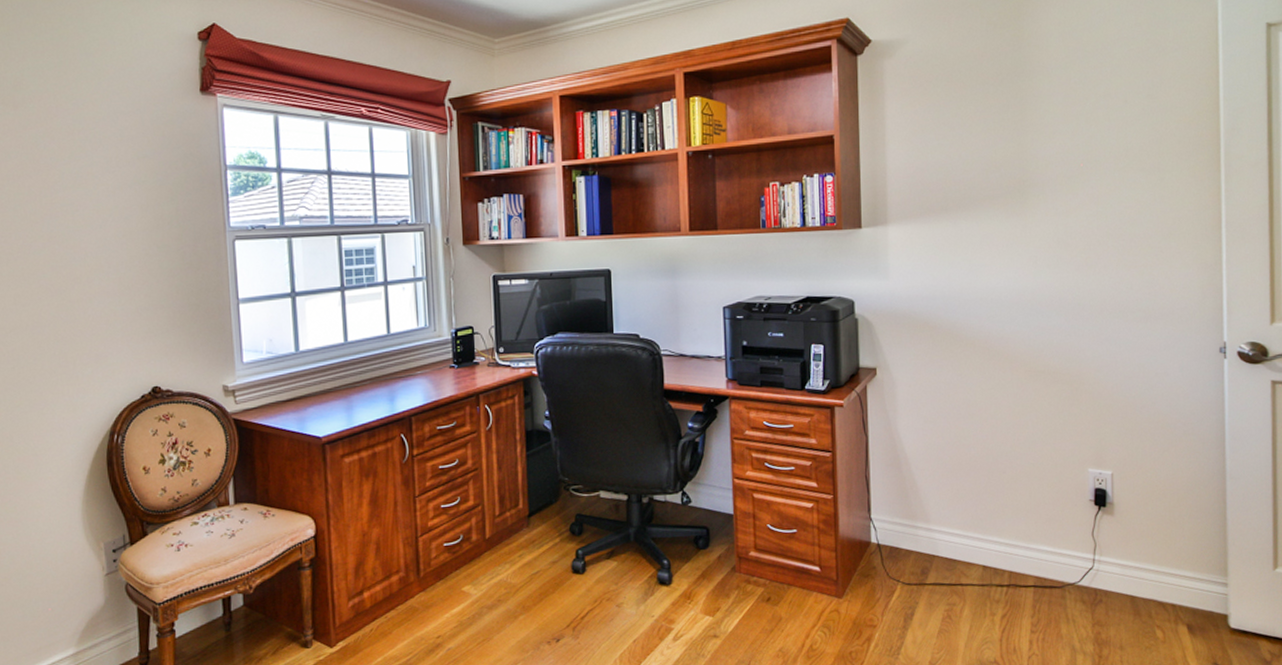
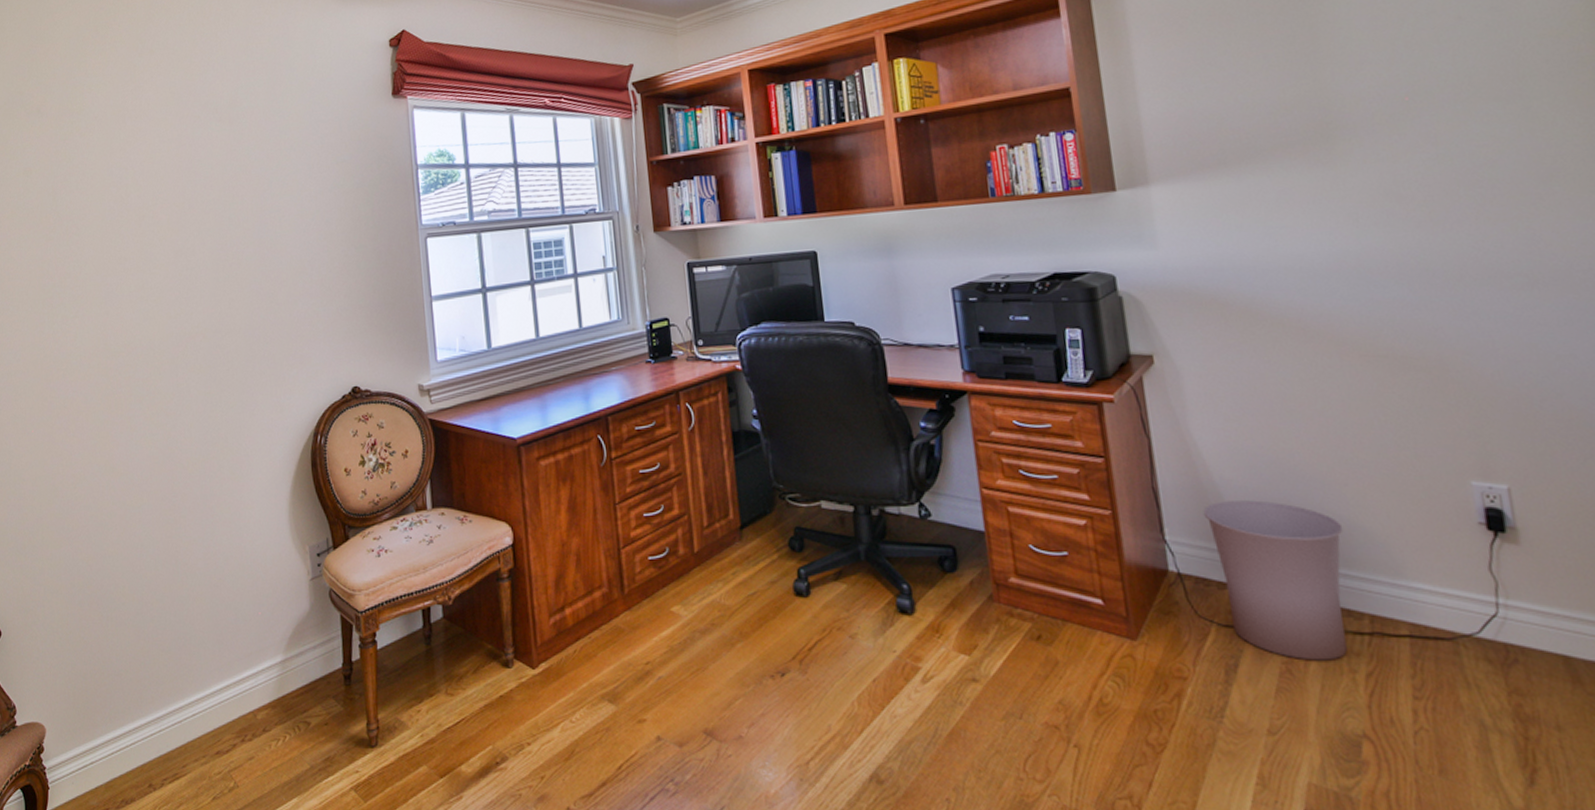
waste bin: none [901,485,998,608] -> present [1203,500,1347,661]

